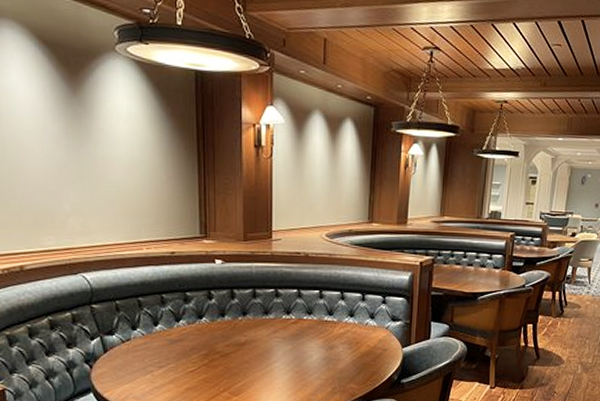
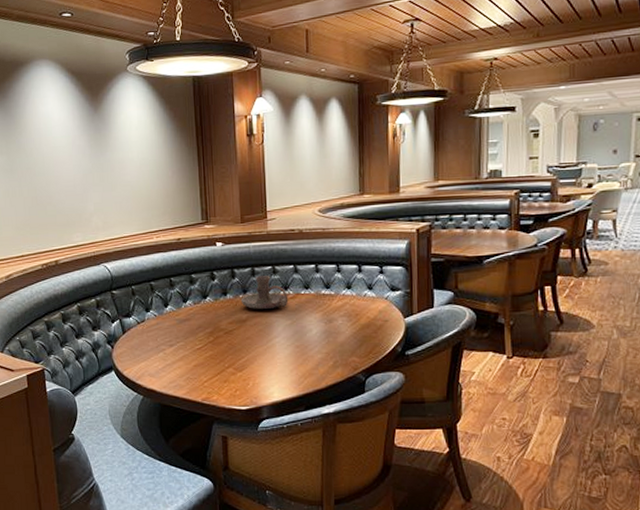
candle holder: none [239,298,290,334] -> present [240,276,289,310]

